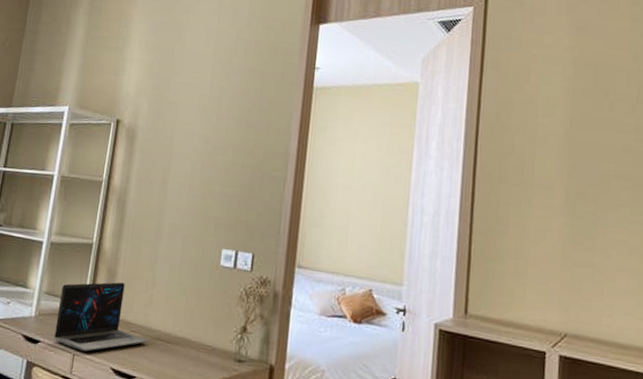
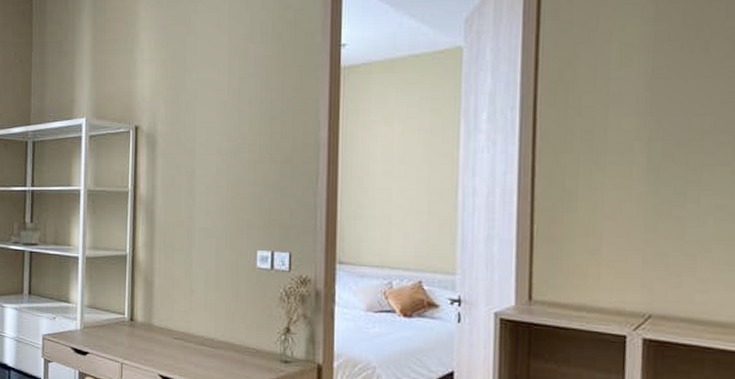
laptop: present [54,282,149,353] -> none [101,291,193,361]

